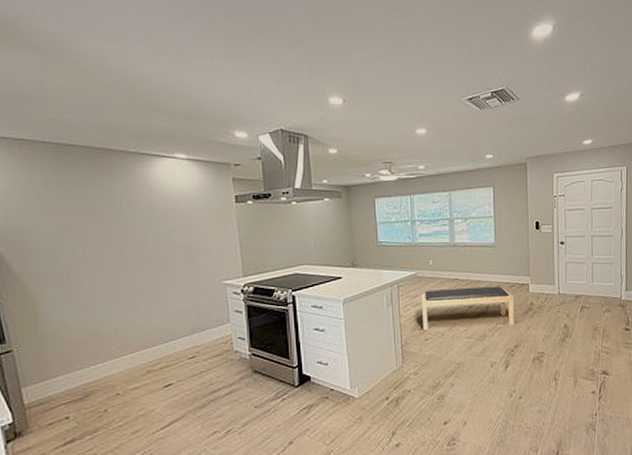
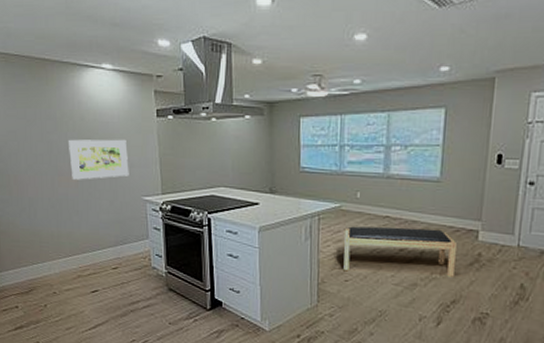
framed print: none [136,225,207,270] -> present [69,139,129,180]

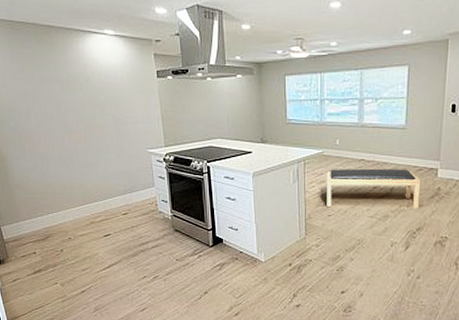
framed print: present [69,139,129,180] -> none [76,98,134,136]

